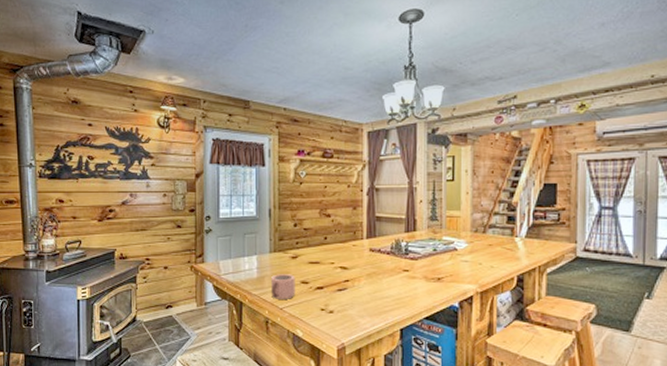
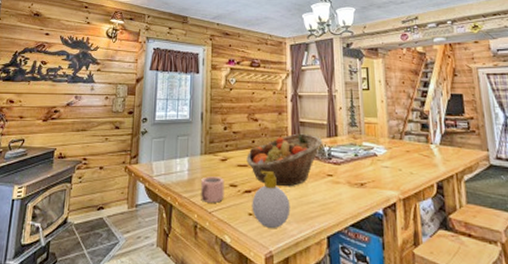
fruit basket: none [318,229,400,283] -> present [247,133,323,187]
soap bottle: none [324,268,364,322] -> present [252,171,290,228]

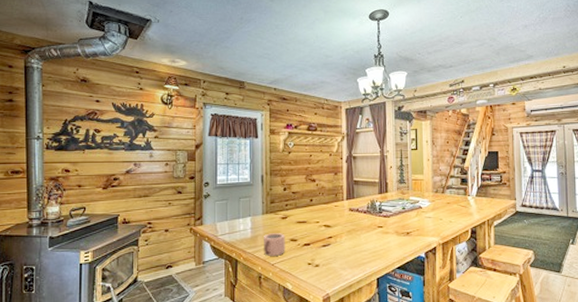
fruit basket: present [247,133,323,187] -> none [305,191,375,239]
soap bottle: present [252,171,290,228] -> none [311,226,345,274]

